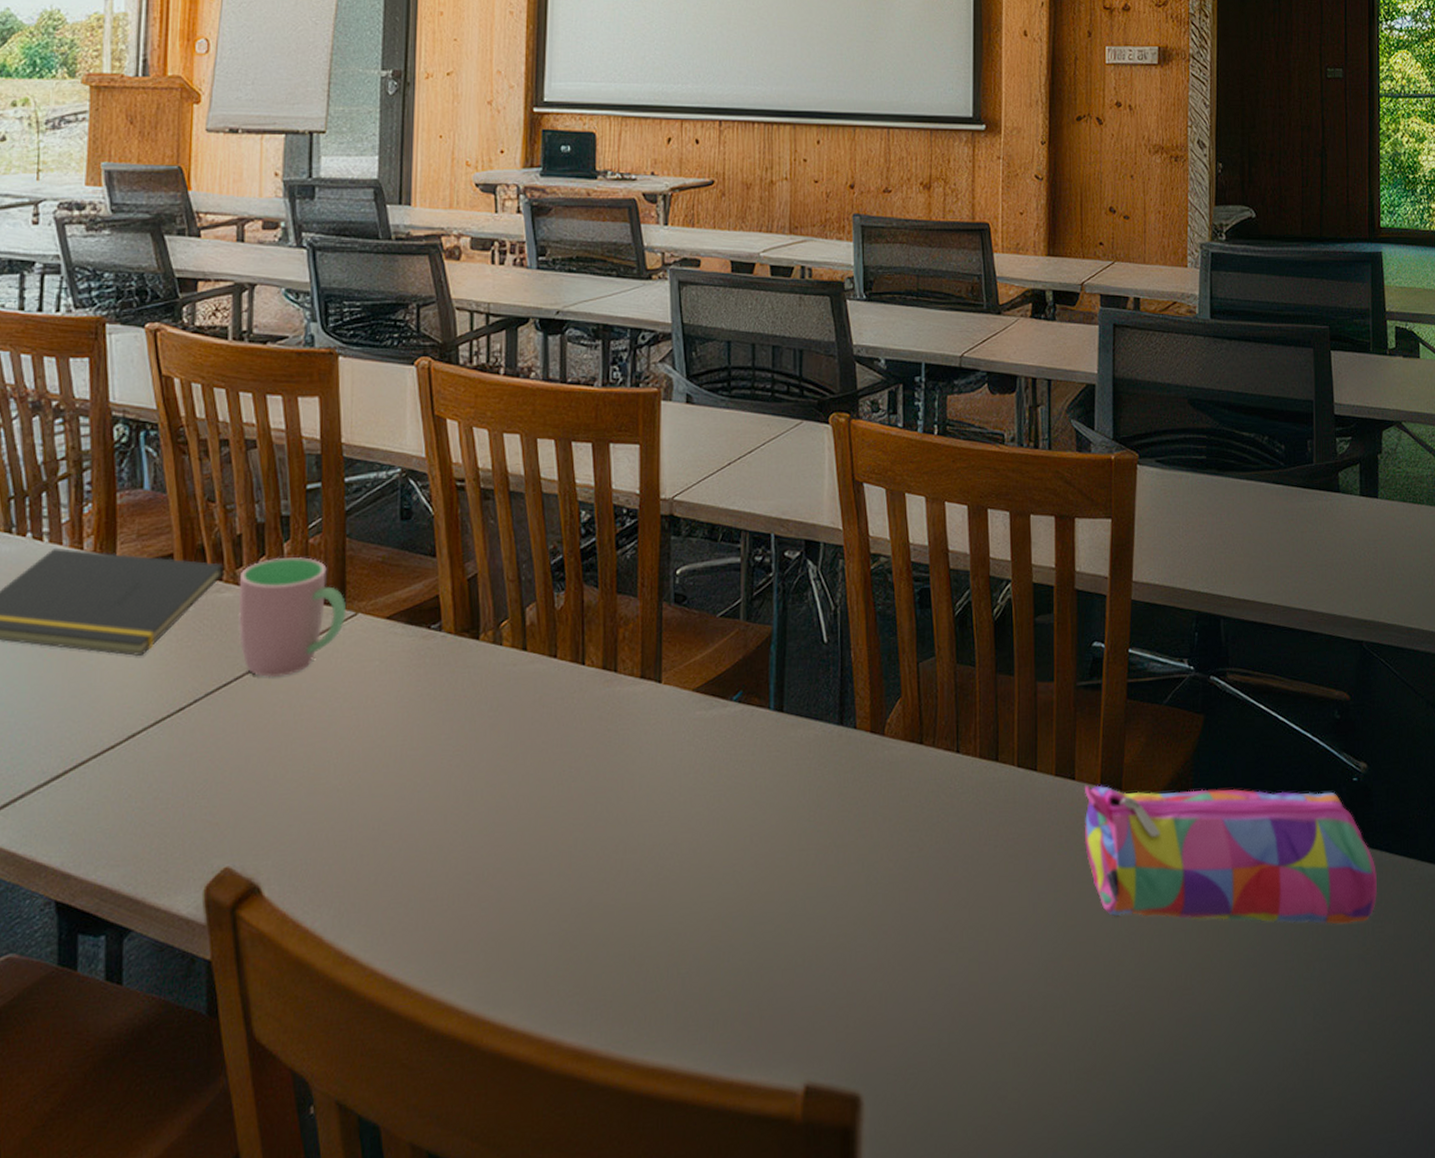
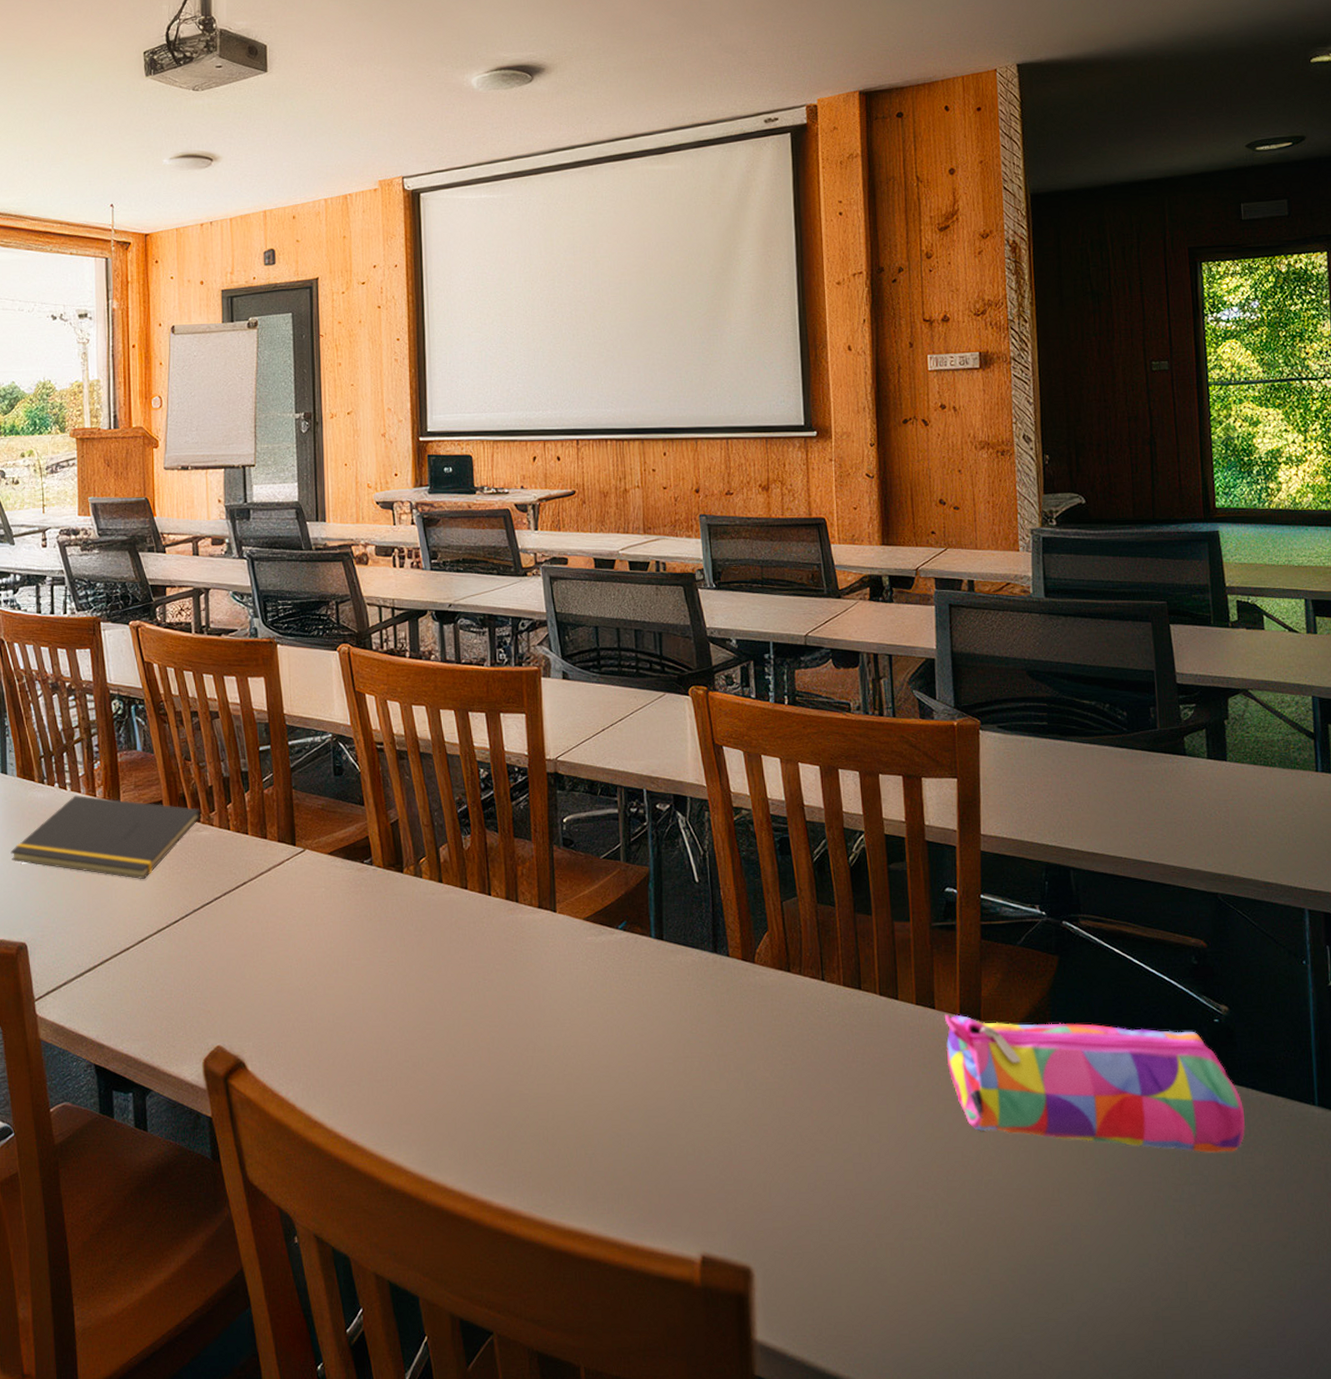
cup: present [238,557,347,678] -> none [213,804,297,899]

